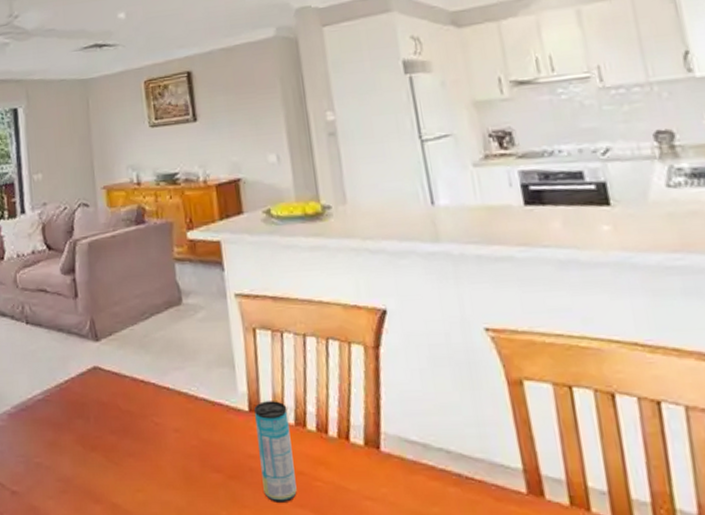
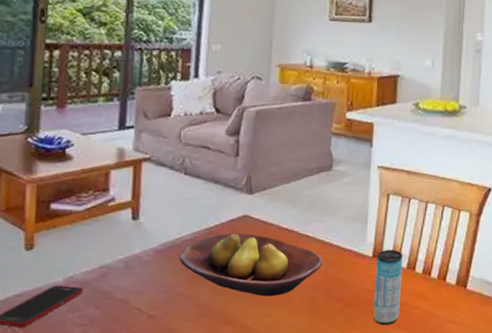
fruit bowl: none [34,389,191,467] -> present [180,233,323,296]

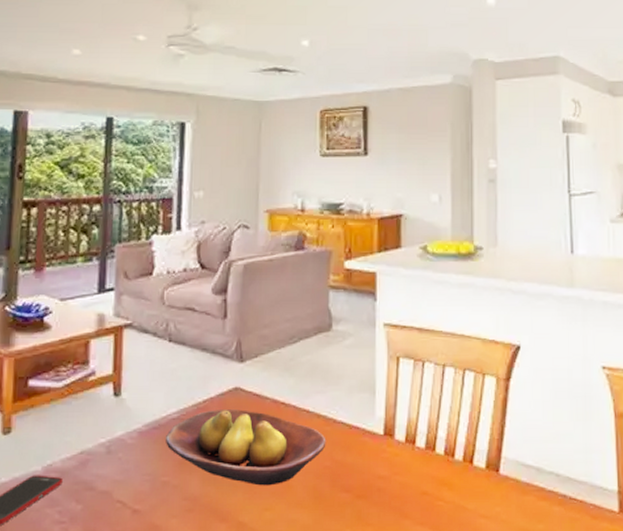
beverage can: present [373,250,403,325] -> none [388,426,420,520]

